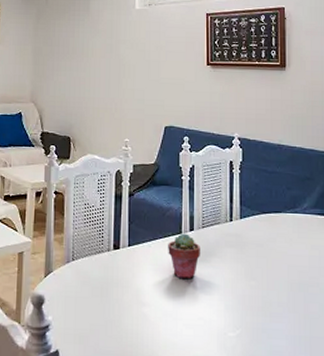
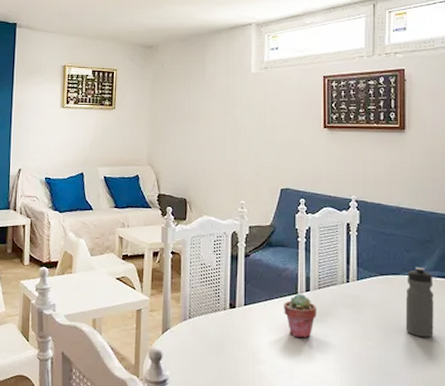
water bottle: none [287,205,315,276] -> present [405,267,434,338]

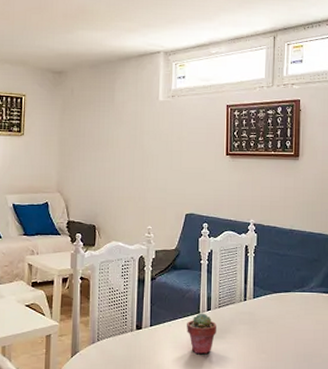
water bottle: present [405,267,434,338] -> none [294,284,320,348]

